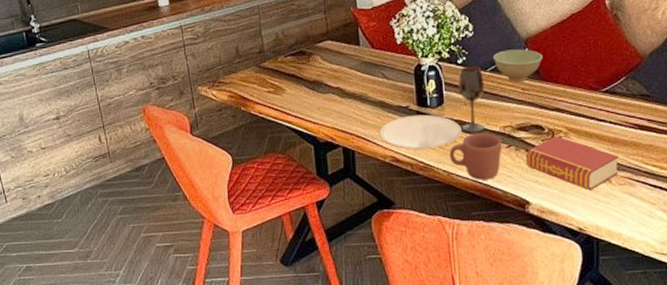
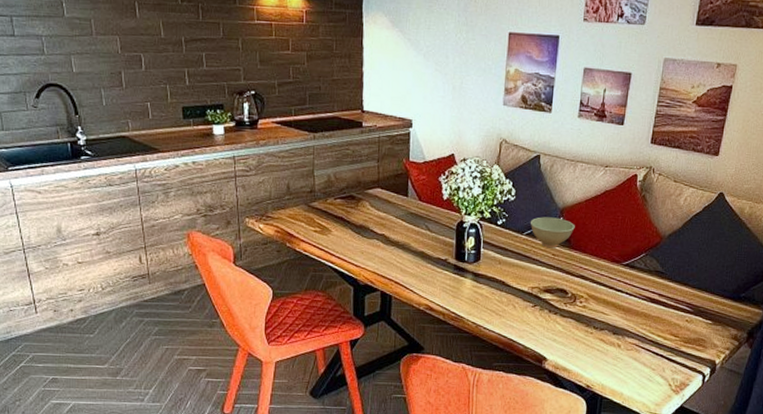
plate: present [379,114,462,150] -> none [417,268,494,302]
mug: present [449,132,502,180] -> none [480,290,528,335]
wine glass: present [458,66,485,133] -> none [494,228,520,291]
book: present [525,136,619,191] -> none [547,301,630,353]

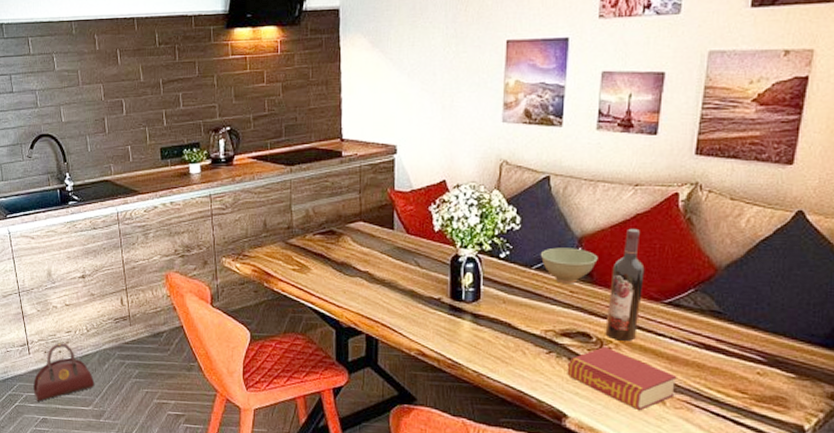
handbag: none [41,301,111,361] -> present [33,343,95,402]
book: none [547,301,630,353] -> present [567,347,677,411]
wine bottle: none [578,202,610,296] -> present [605,228,645,341]

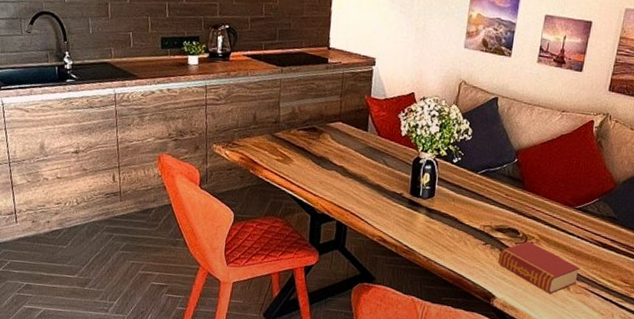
handbag: present [33,343,95,402] -> none [18,213,82,268]
bowl: present [540,247,598,284] -> none [485,157,530,189]
wine bottle: present [605,228,645,341] -> none [529,146,564,238]

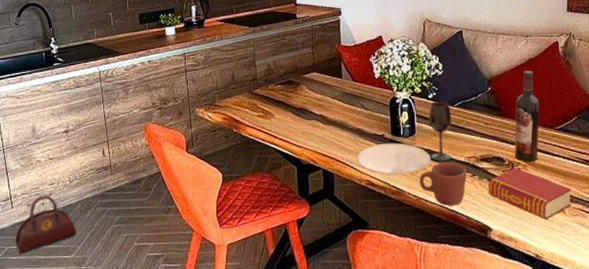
handbag: none [18,213,82,268] -> present [15,195,77,254]
plate: none [372,202,447,235] -> present [357,143,431,175]
mug: none [431,227,480,271] -> present [419,162,467,206]
wine glass: none [446,166,474,227] -> present [429,101,452,162]
wine bottle: none [529,146,564,238] -> present [514,70,540,162]

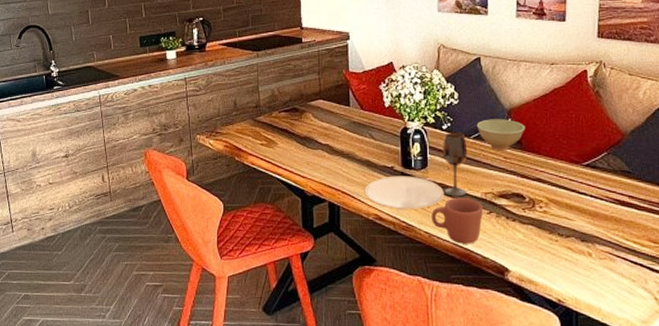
handbag: present [15,195,77,254] -> none [16,220,76,278]
bowl: none [459,88,504,118] -> present [476,119,525,151]
book: present [488,168,572,220] -> none [506,206,599,263]
wine bottle: present [514,70,540,162] -> none [536,101,565,200]

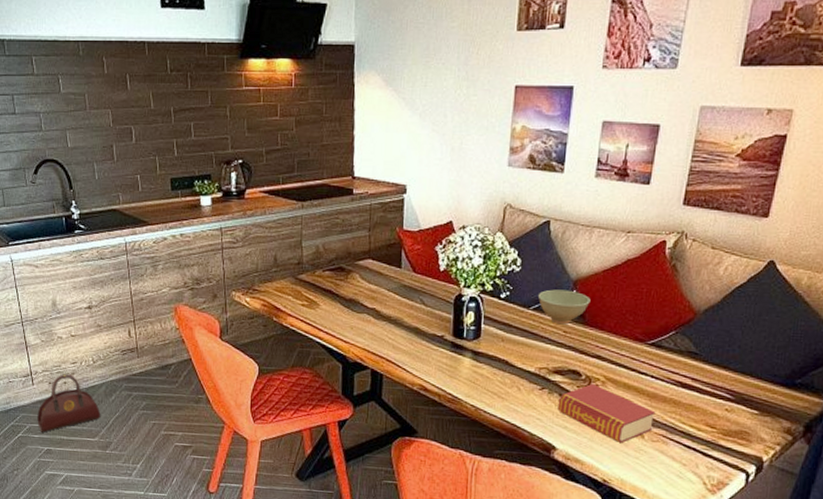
handbag: none [16,220,76,278] -> present [37,374,101,433]
plate: present [364,176,444,210] -> none [410,345,496,382]
mug: present [431,197,483,244] -> none [480,371,535,420]
wine glass: present [443,133,468,197] -> none [495,302,526,371]
book: none [506,206,599,263] -> present [557,384,656,444]

